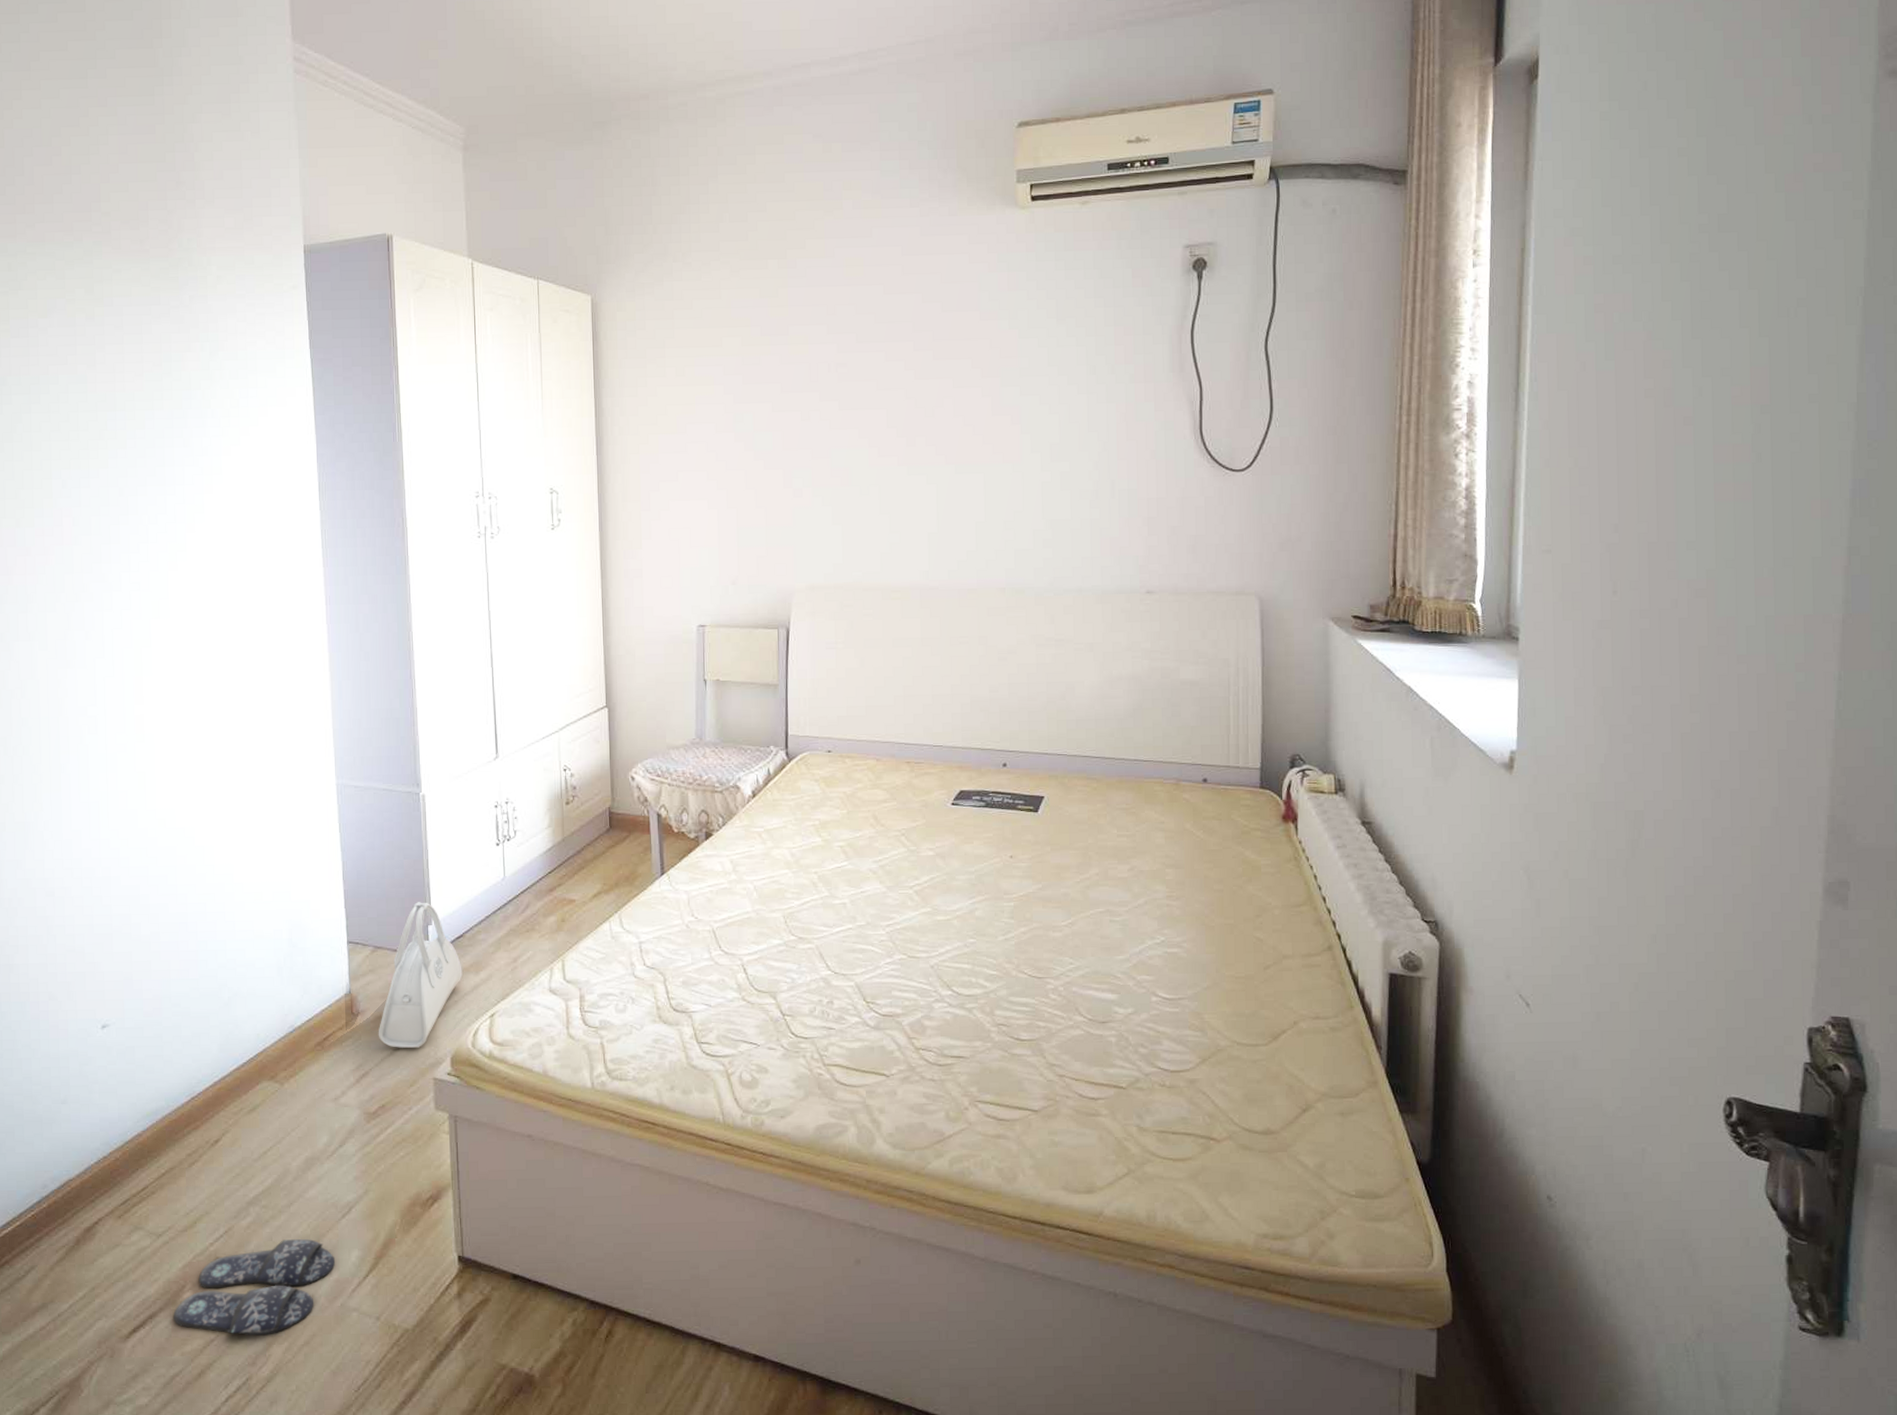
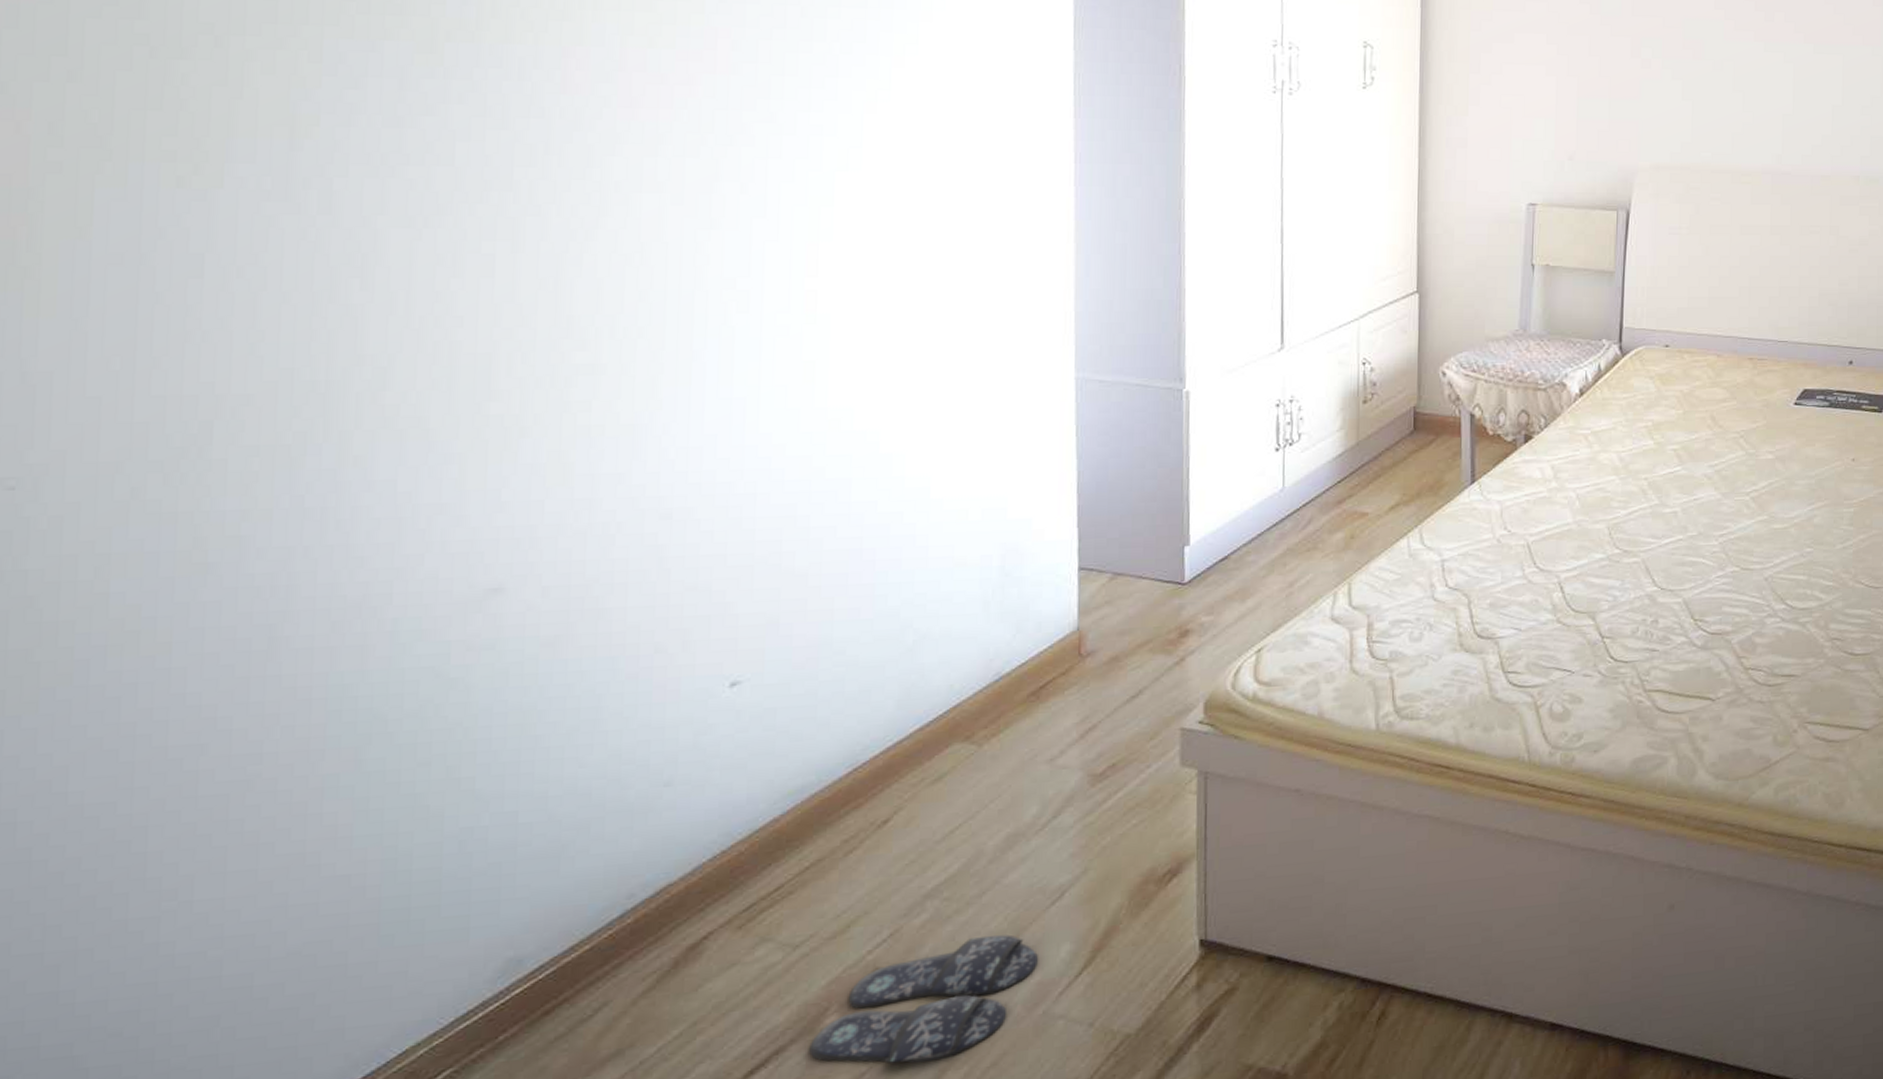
handbag: present [378,902,463,1049] -> none [1112,518,1225,695]

